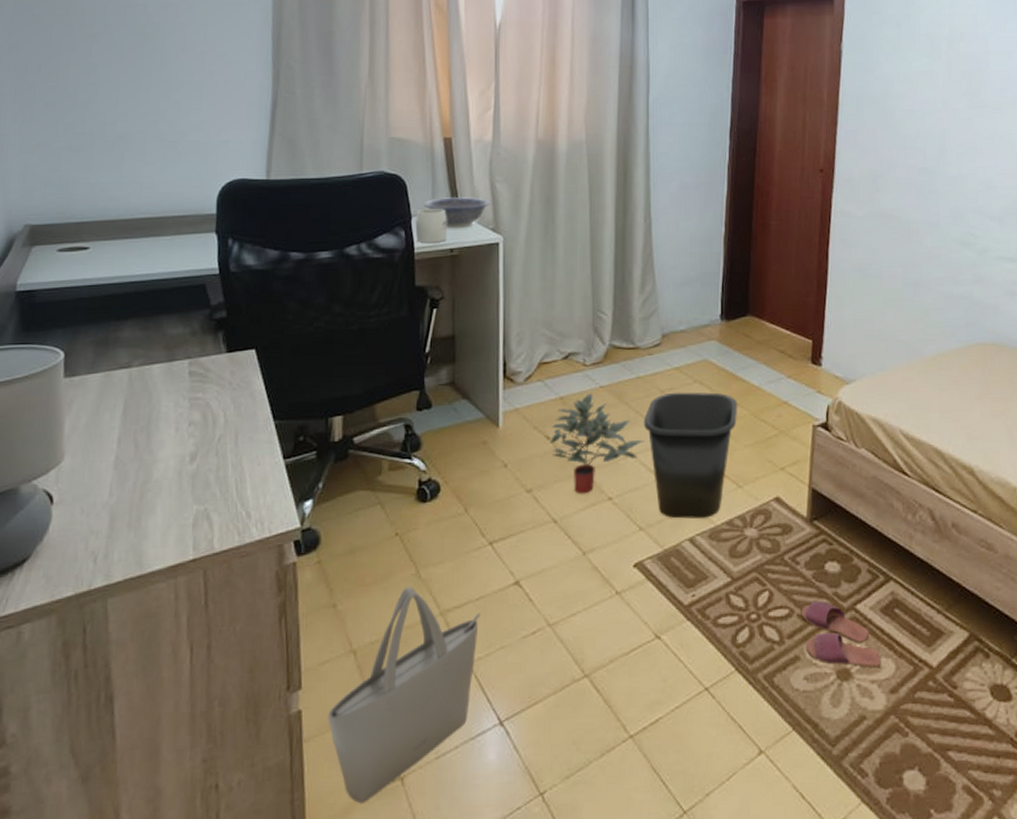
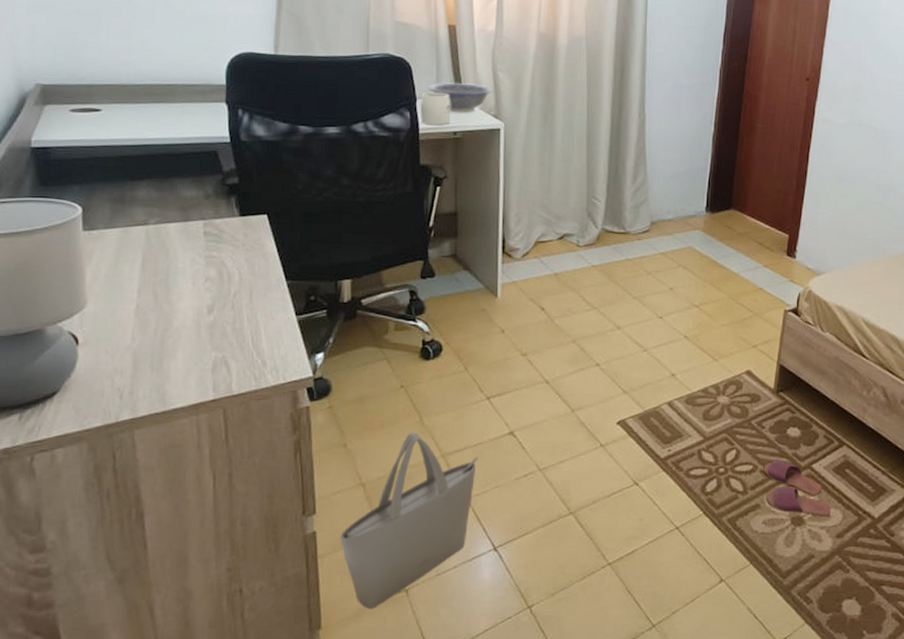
potted plant: present [550,393,644,494] -> none [544,271,631,360]
waste bin: present [643,392,738,519] -> none [630,274,718,385]

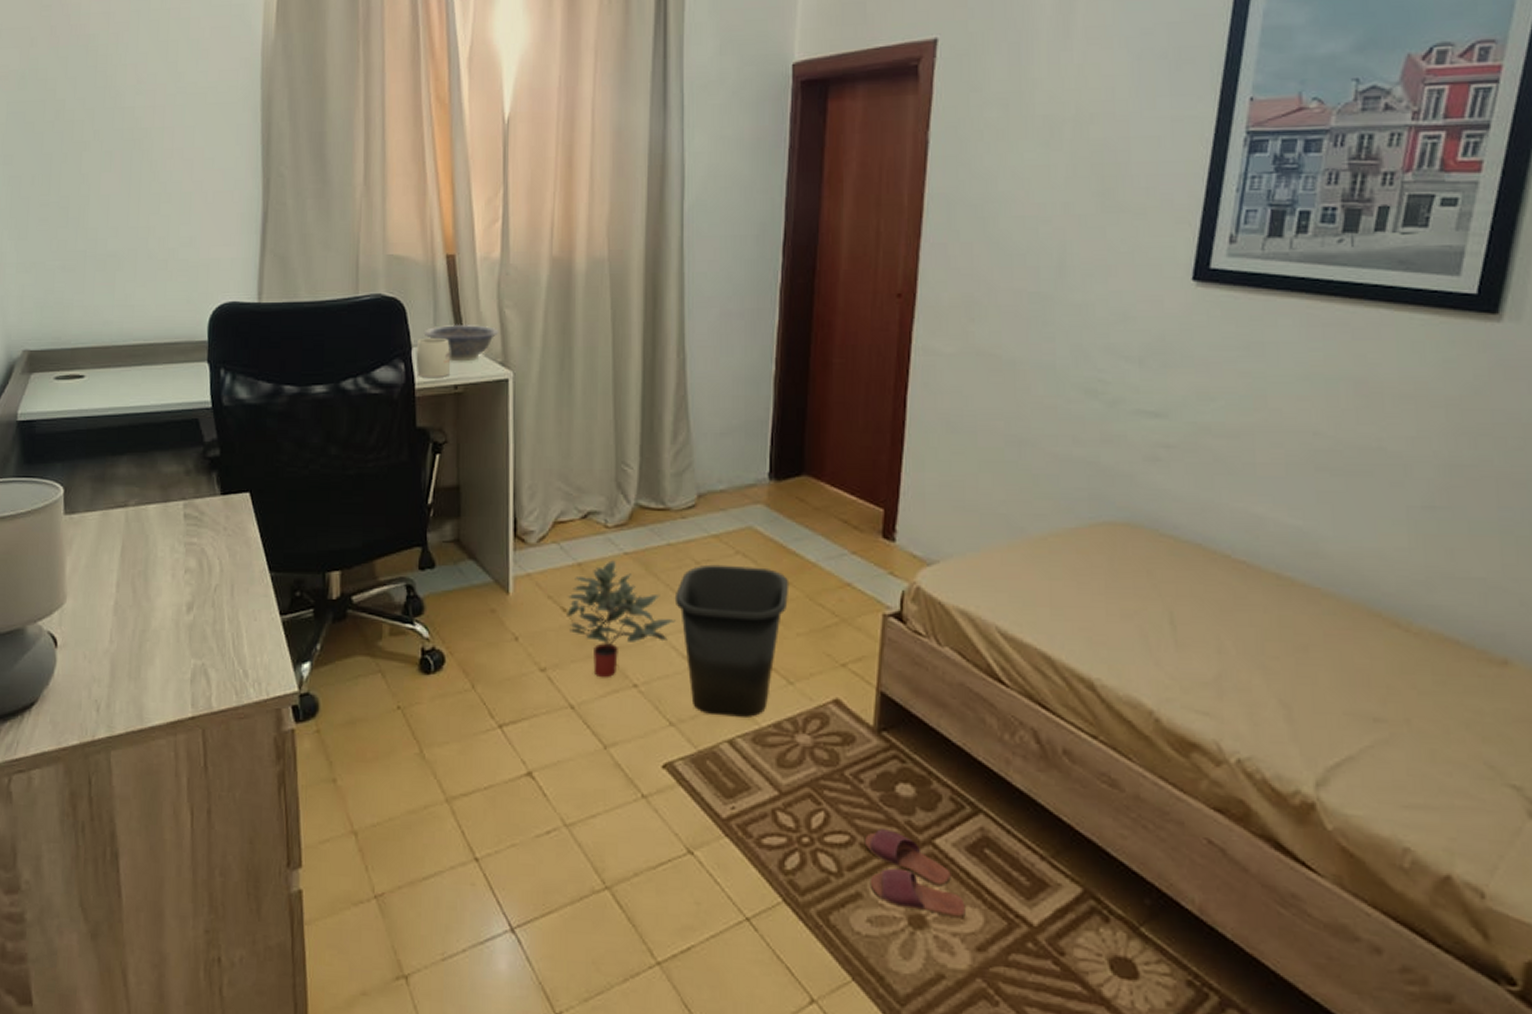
shopping bag: present [340,432,478,609] -> none [329,767,490,998]
potted plant: none [544,271,631,360] -> present [567,560,676,678]
waste bin: none [630,274,718,385] -> present [674,564,790,717]

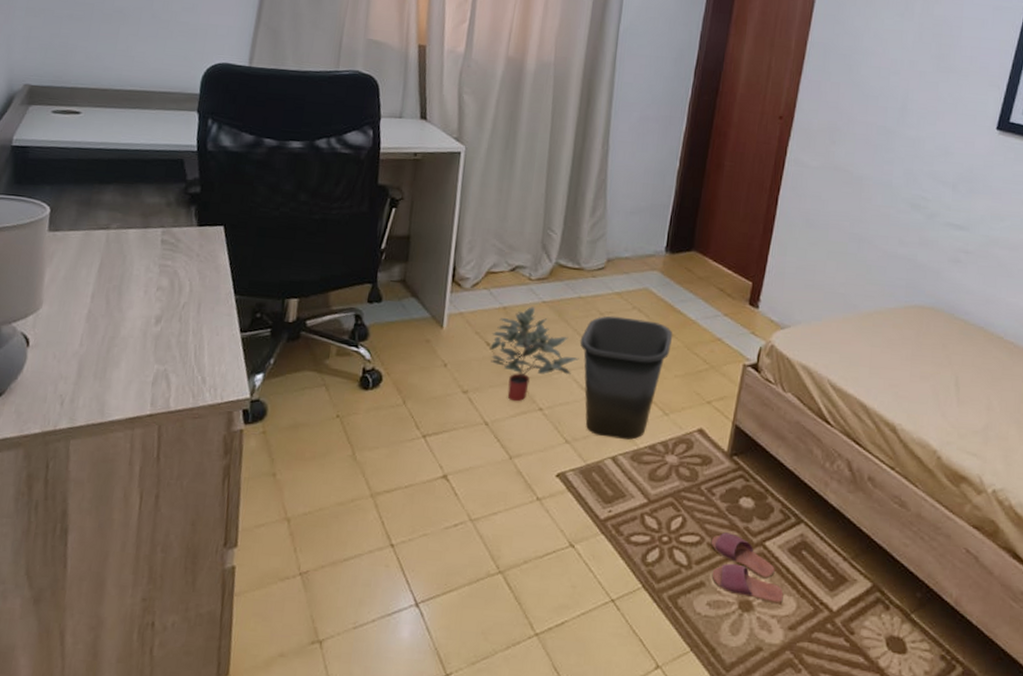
mug: present [416,337,451,379] -> none [383,111,414,146]
decorative bowl: present [423,323,499,362] -> none [392,102,457,134]

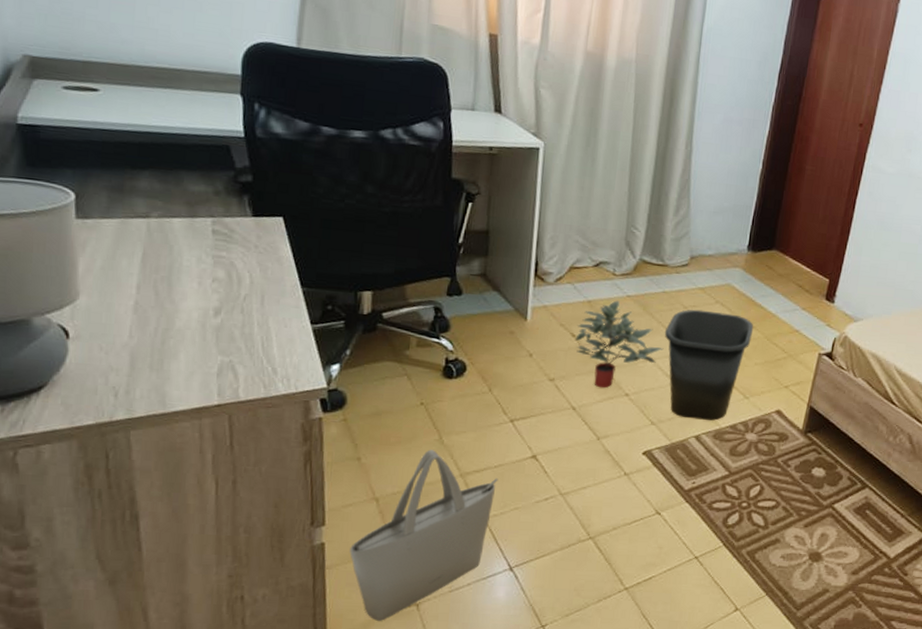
shopping bag: none [258,466,408,659] -> present [349,450,498,621]
slippers: present [711,532,784,604] -> none [785,497,849,554]

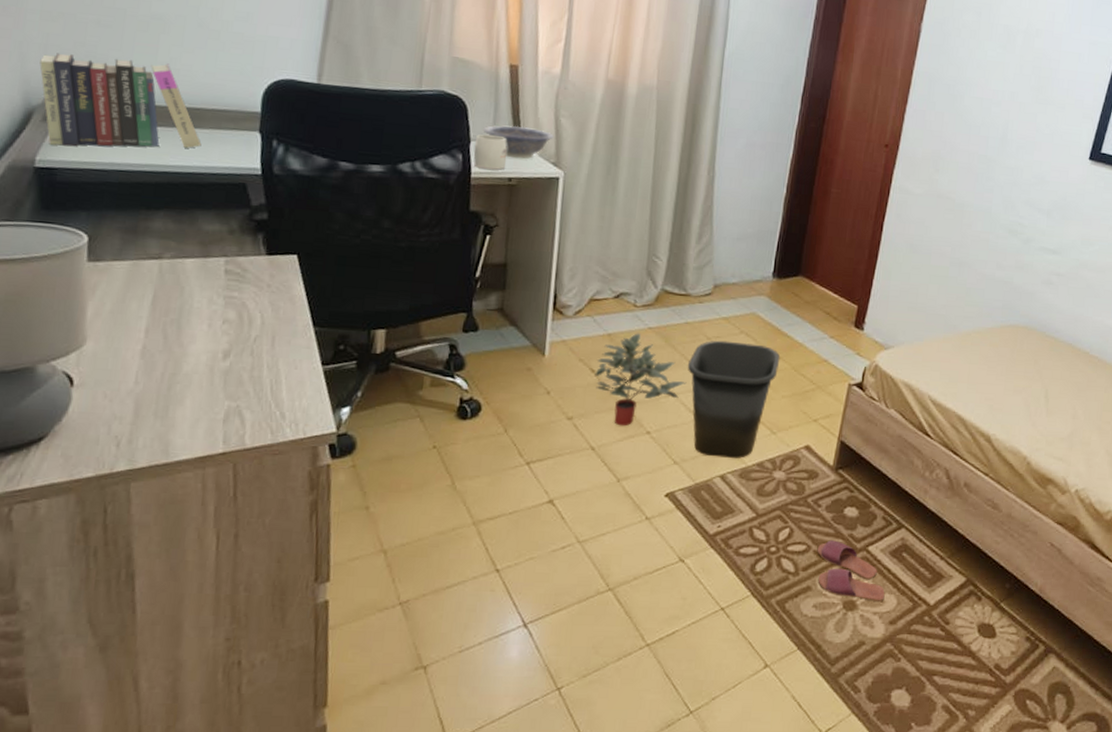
books: none [15,9,183,109] -> present [39,53,202,148]
shopping bag: present [349,450,498,621] -> none [354,496,513,686]
mug: none [454,102,488,139] -> present [473,134,507,170]
decorative bowl: none [463,94,534,129] -> present [483,125,554,159]
slippers: none [785,497,849,554] -> present [817,540,885,602]

